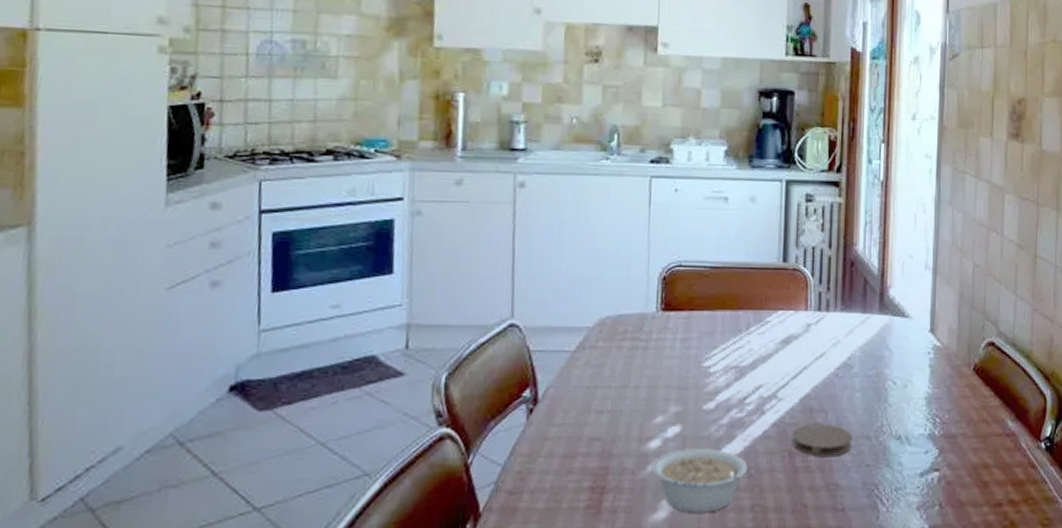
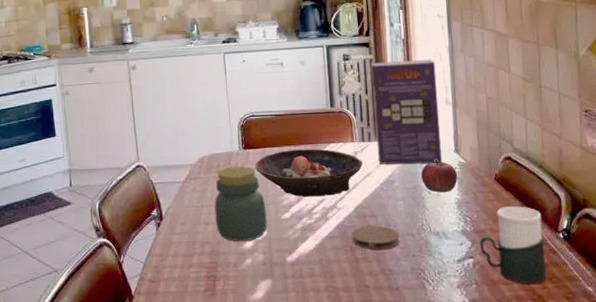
jar: none [612,333,684,438] -> present [214,166,267,241]
legume: present [651,448,756,513] -> none [248,246,327,293]
bowl: none [676,316,816,381] -> present [255,149,363,197]
cereal box: none [836,208,917,345] -> present [371,59,442,165]
fruit: none [887,340,931,384] -> present [421,160,458,193]
cup: none [948,406,1024,507] -> present [479,206,546,285]

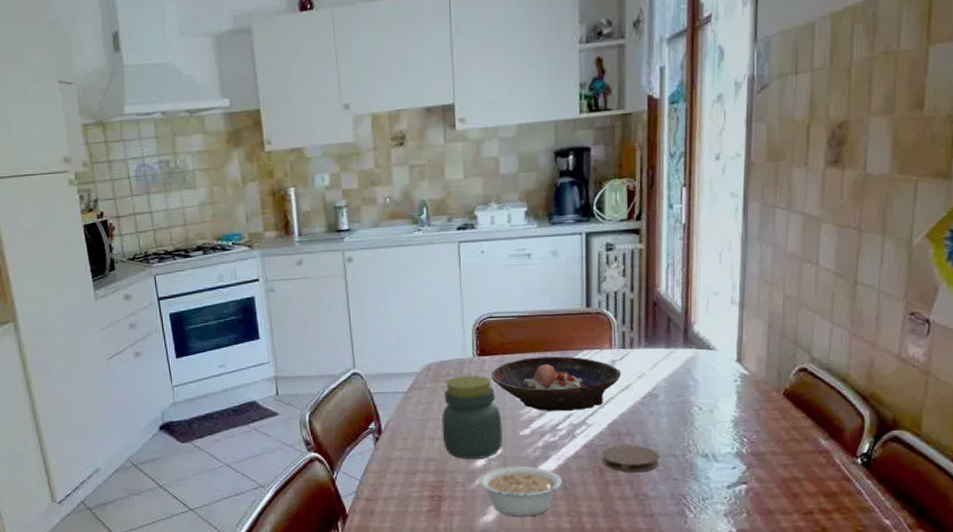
legume: none [248,246,327,293] -> present [479,466,570,516]
cereal box: present [371,59,442,165] -> none [640,249,722,376]
fruit: present [421,160,458,193] -> none [692,370,738,409]
cup: present [479,206,546,285] -> none [756,426,838,515]

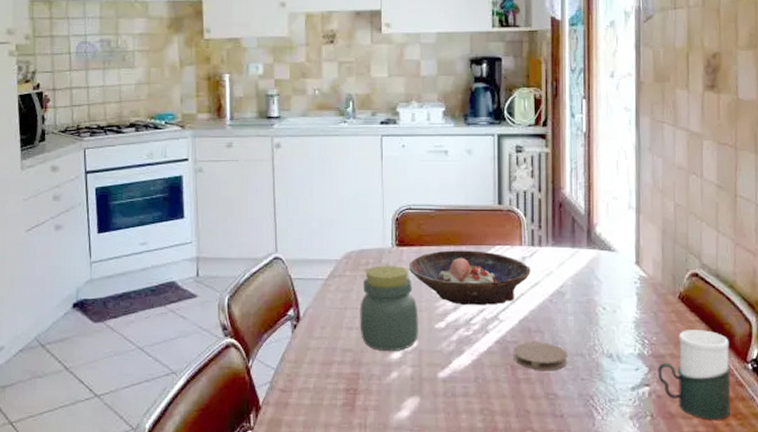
legume: present [479,466,570,516] -> none [394,360,483,413]
cup: none [756,426,838,515] -> present [657,330,731,420]

